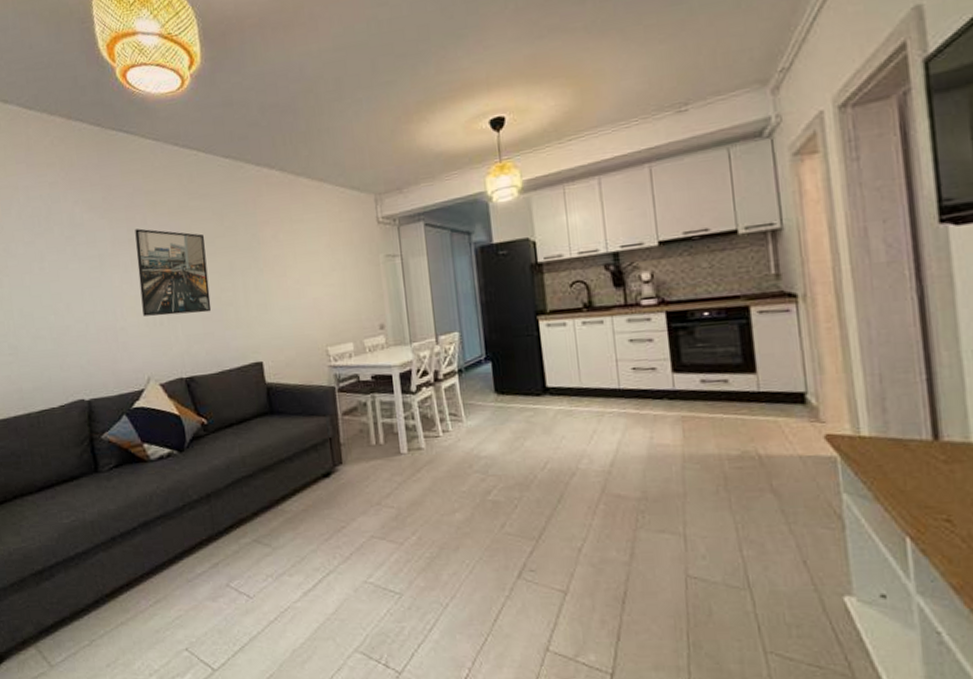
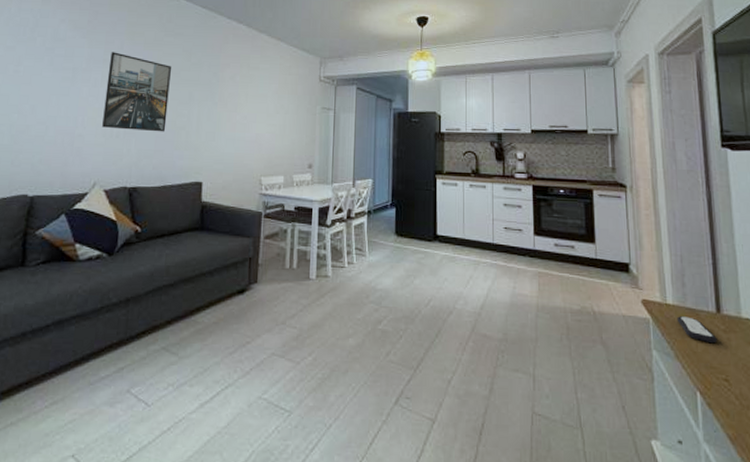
remote control: none [875,449,935,479] -> present [677,316,717,344]

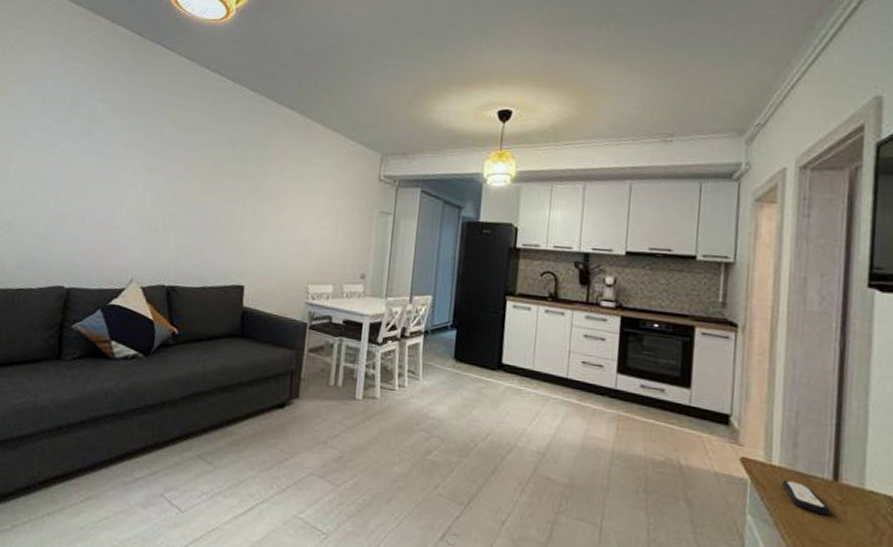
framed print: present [102,52,172,132] -> none [140,137,216,229]

